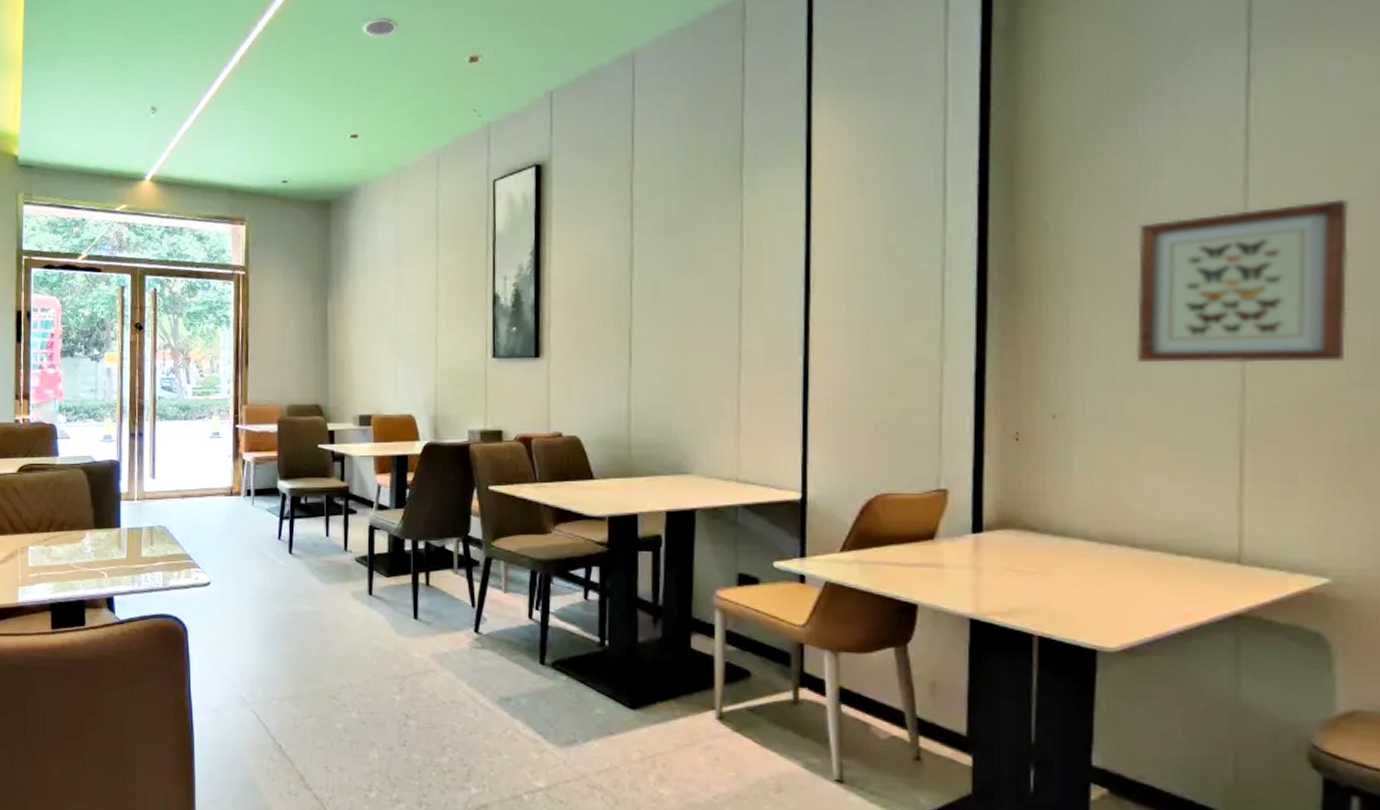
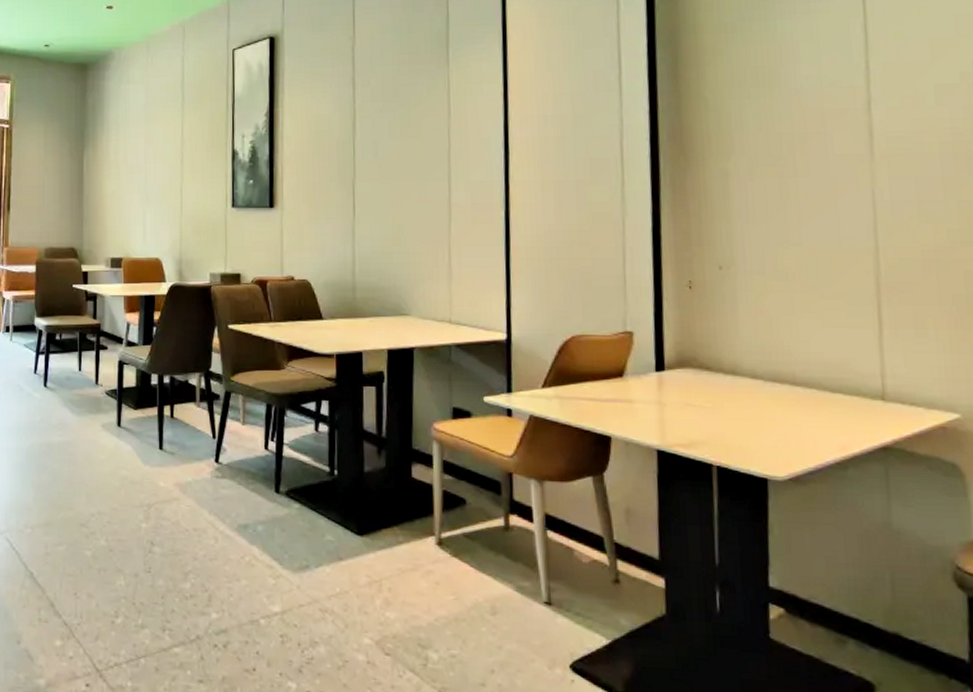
wall art: present [1135,199,1349,363] -> none [782,85,957,223]

